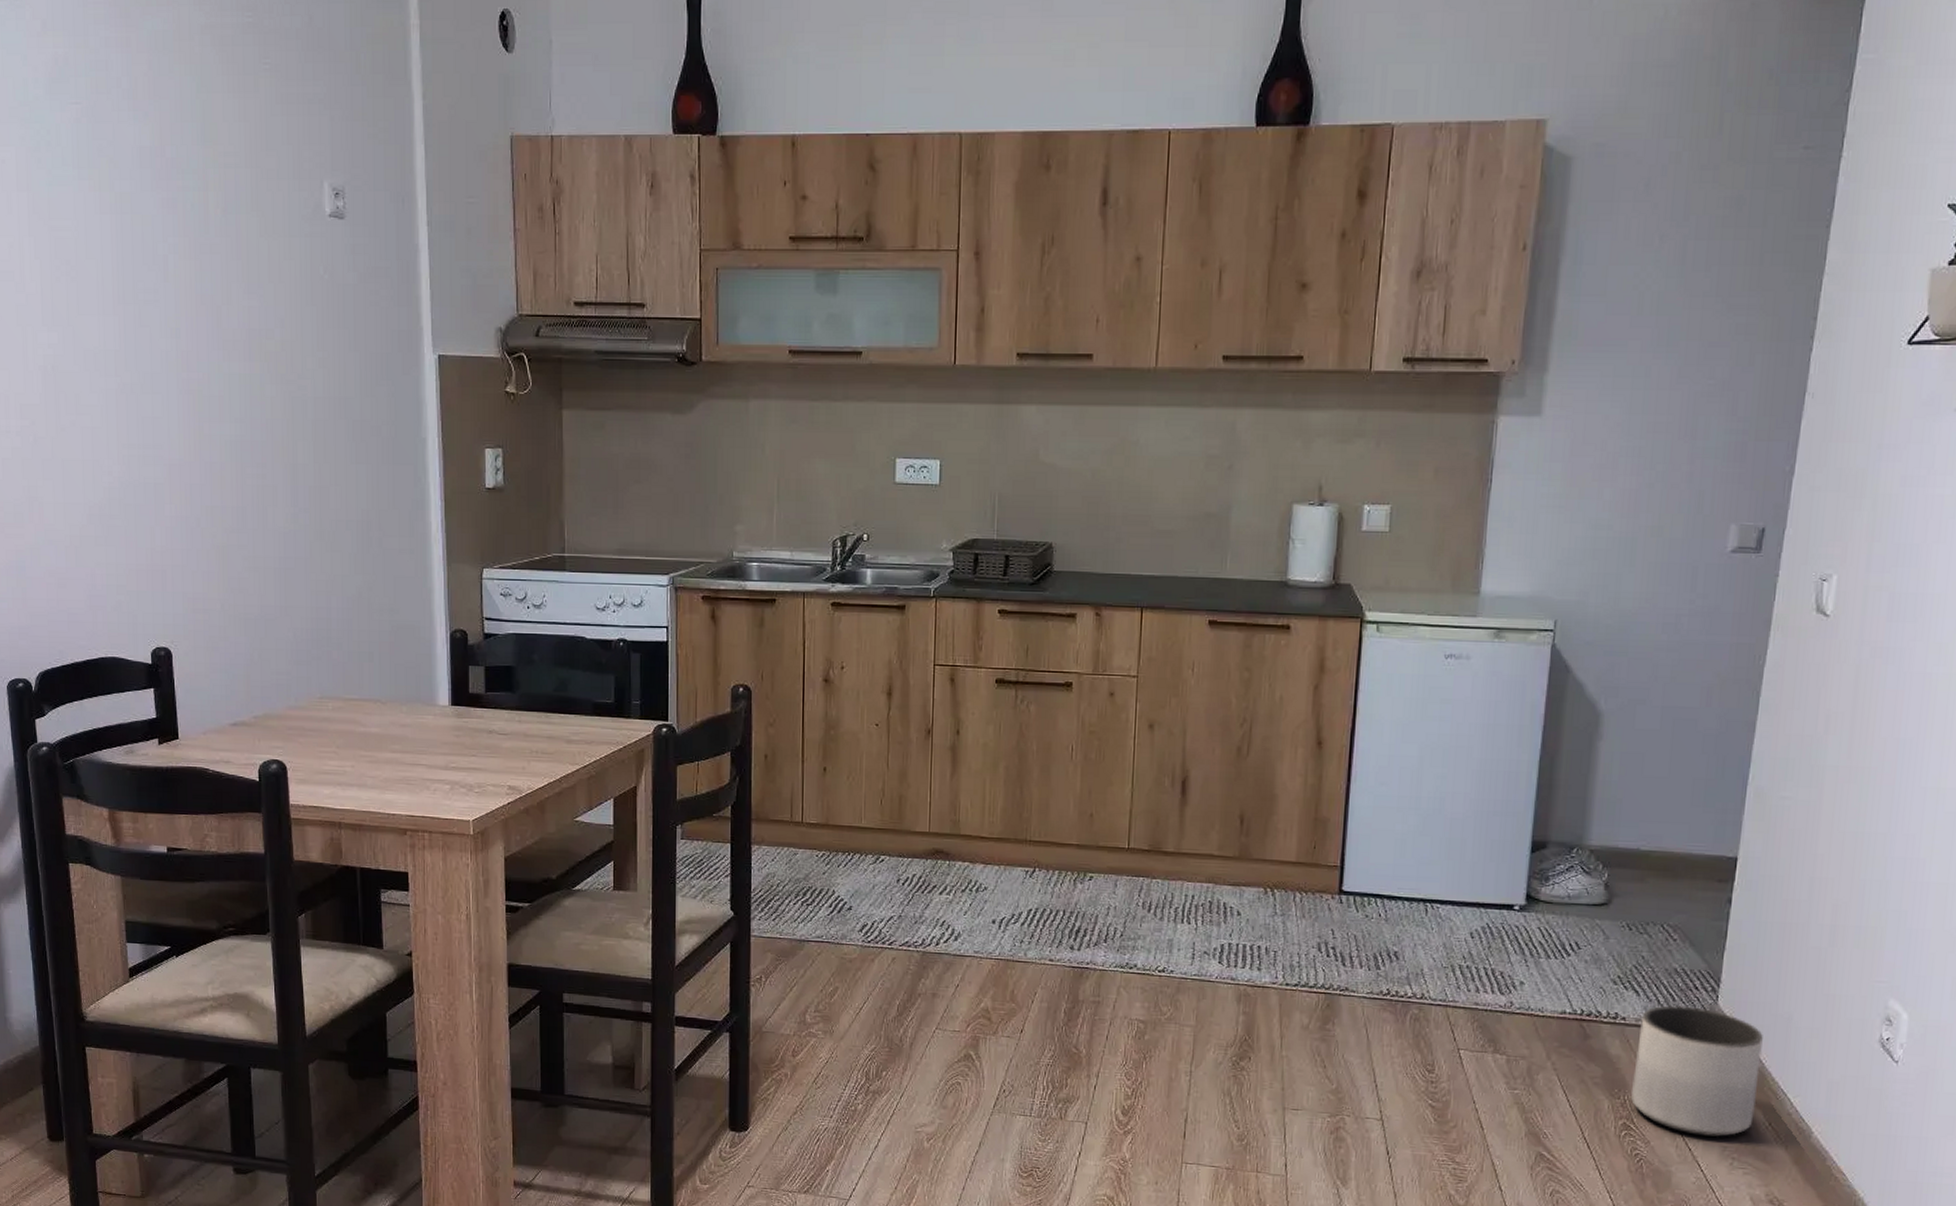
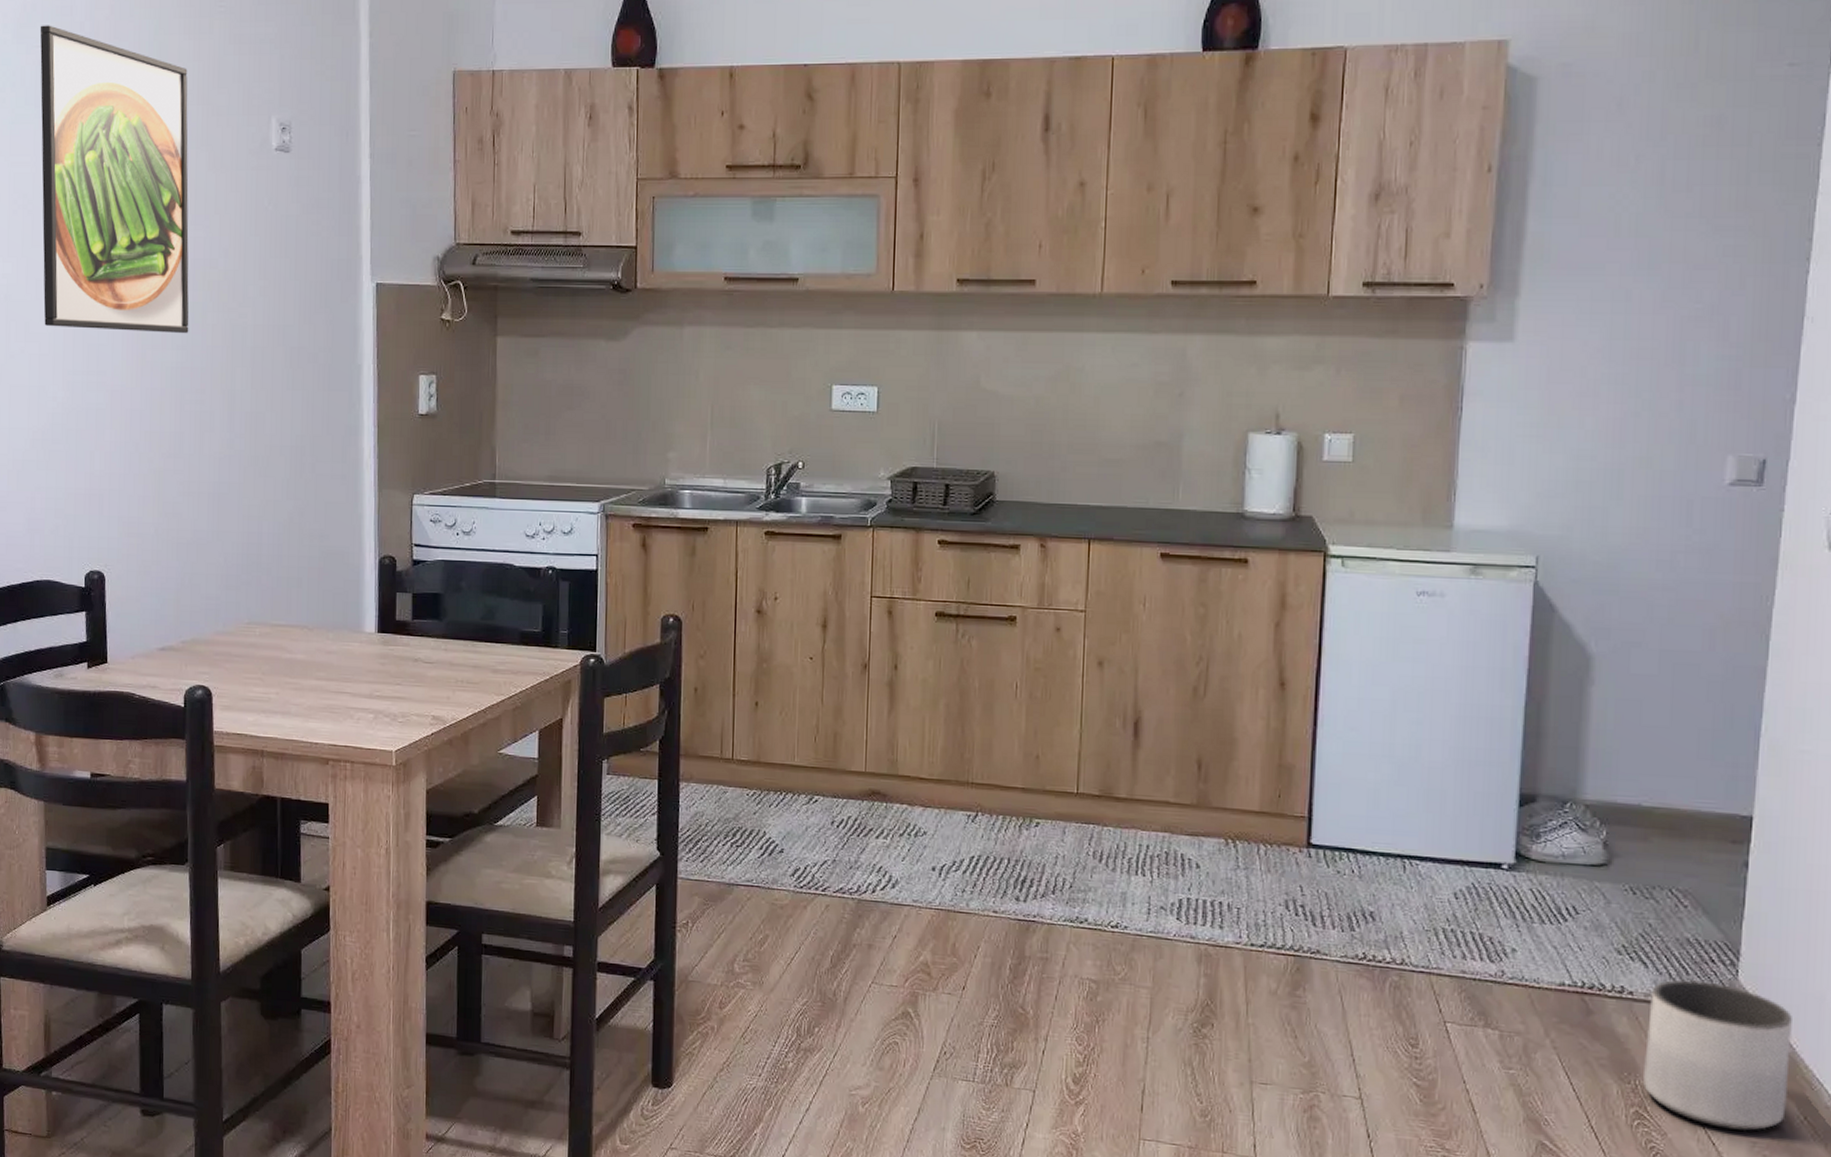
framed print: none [73,80,247,407] -> present [40,25,189,334]

